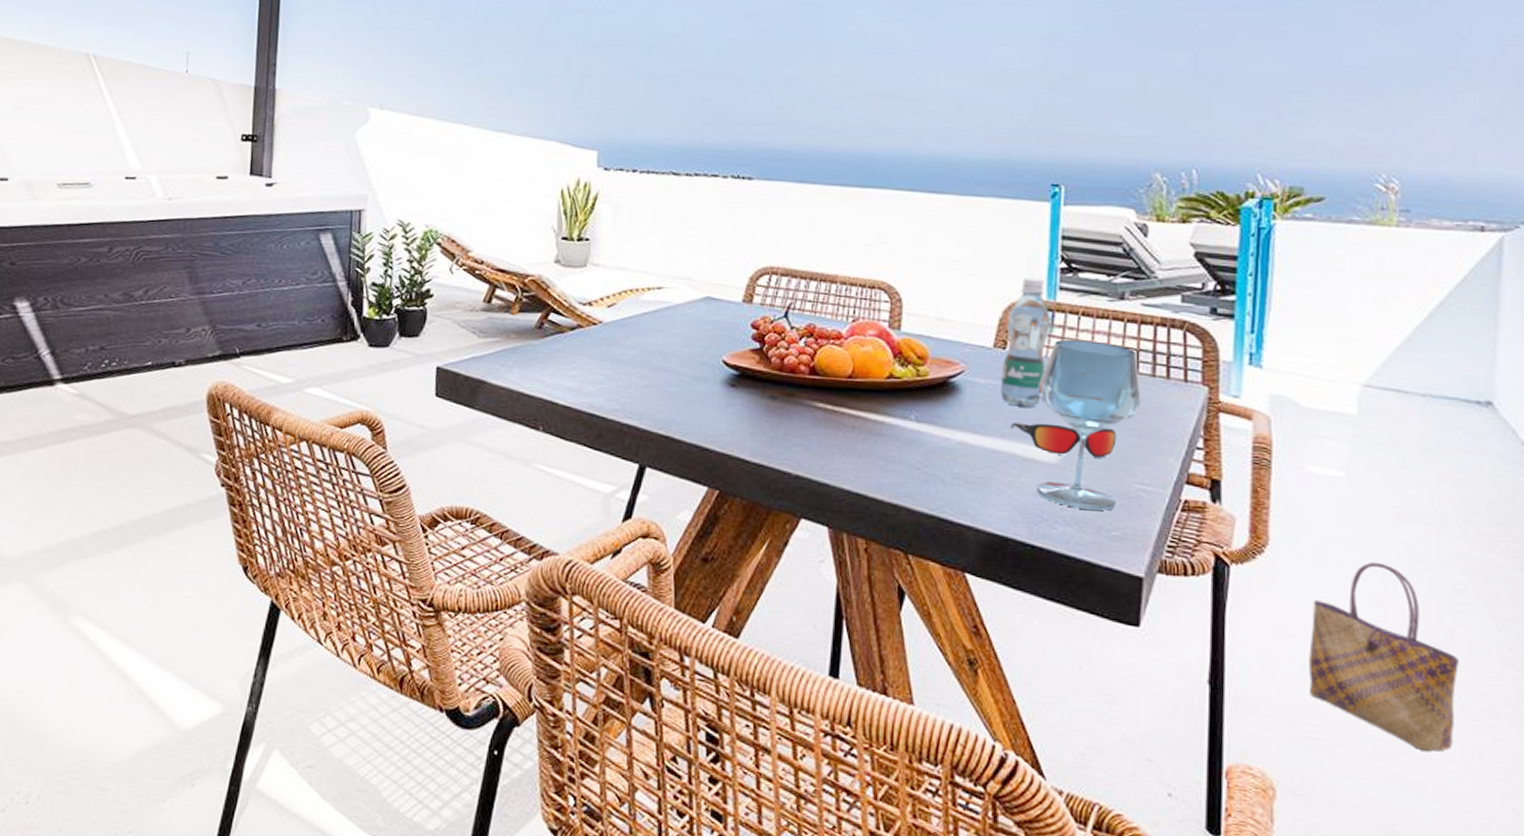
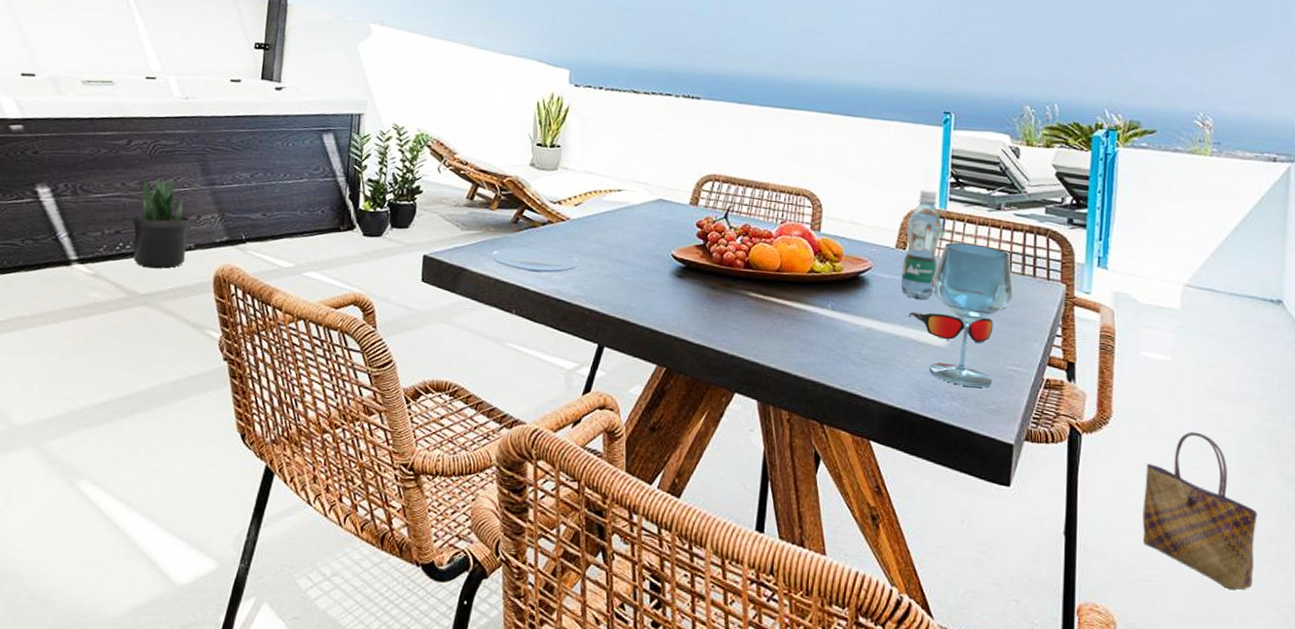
planter: none [117,287,180,387] -> present [132,177,191,268]
plate: none [512,355,616,384] -> present [490,247,581,273]

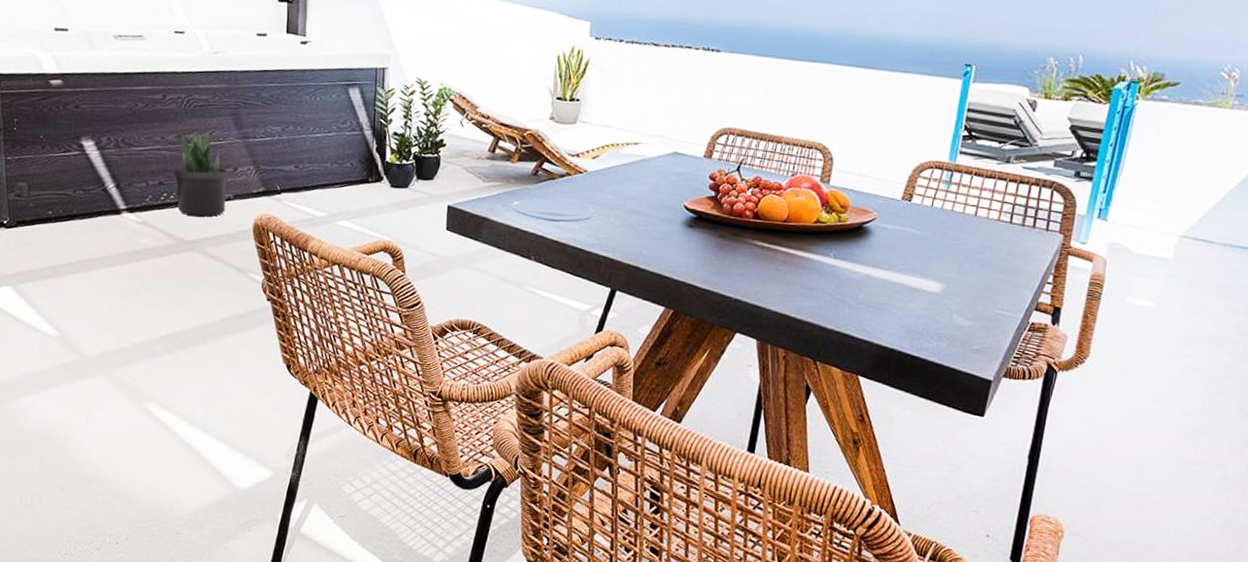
bottle: present [900,190,942,299] -> none [902,143,950,249]
sunglasses: present [908,311,993,343] -> none [906,259,988,289]
wine glass: present [929,242,1014,388] -> none [921,194,1013,330]
tote bag: present [1143,431,1257,590] -> none [1100,370,1211,506]

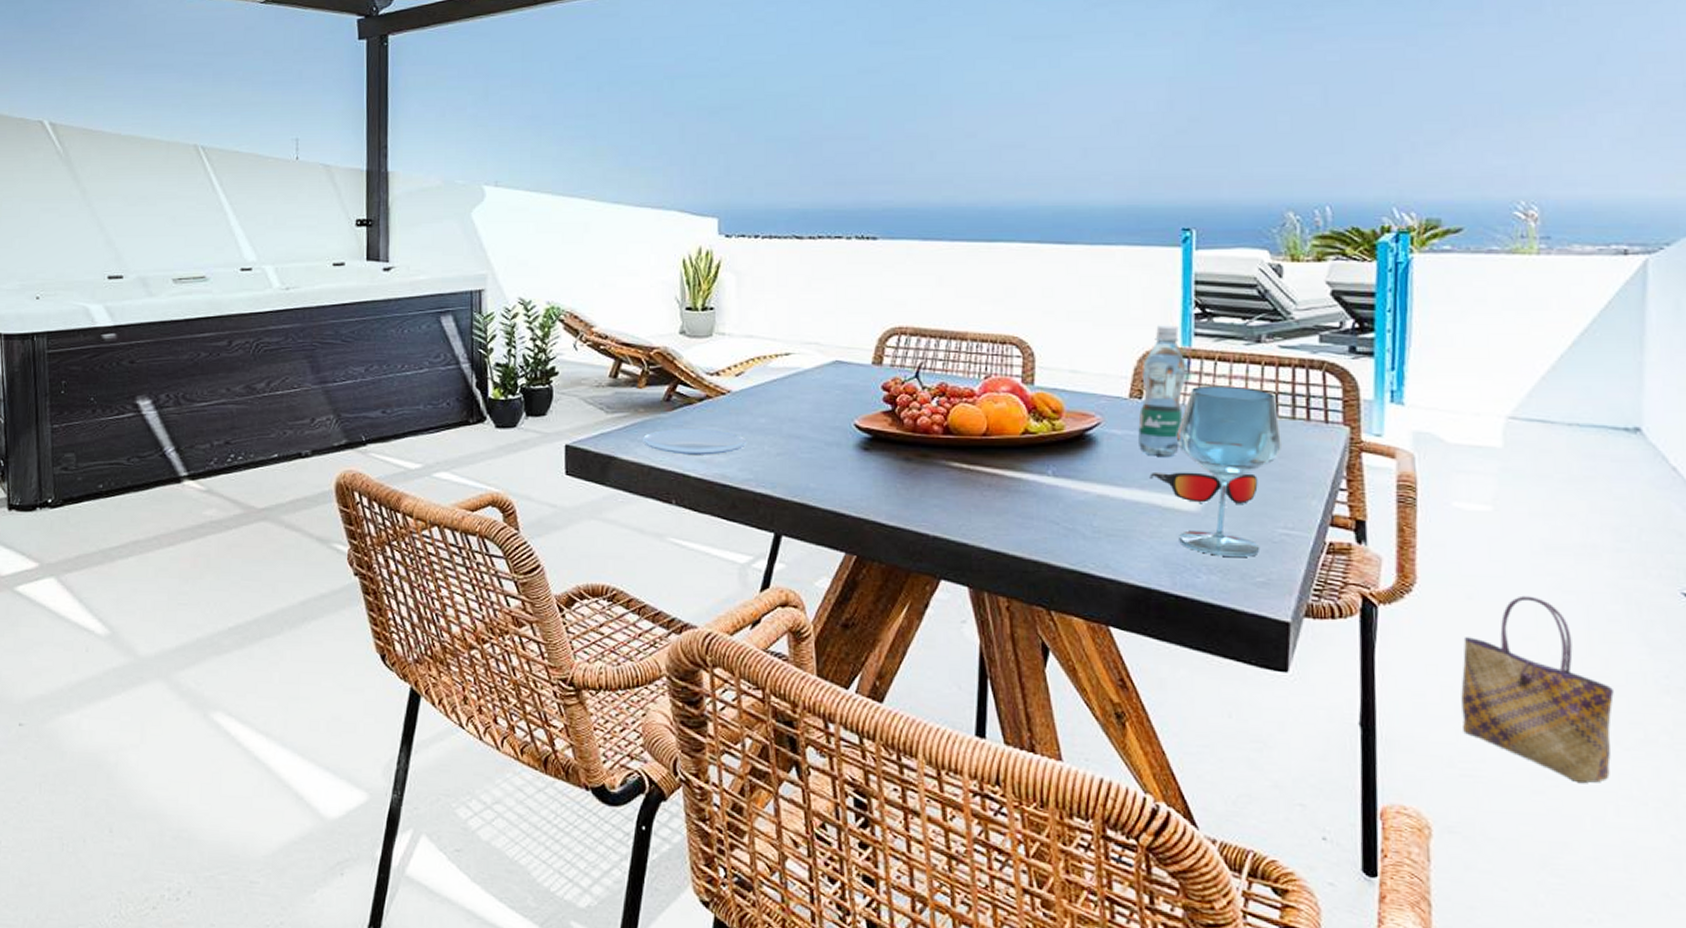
planter: present [174,131,228,217] -> none [242,379,305,479]
bottle: none [902,143,950,249] -> present [1137,325,1187,456]
sunglasses: none [906,259,988,289] -> present [1149,471,1258,504]
wine glass: none [921,194,1013,330] -> present [1176,385,1283,558]
tote bag: none [1100,370,1211,506] -> present [1461,595,1614,783]

